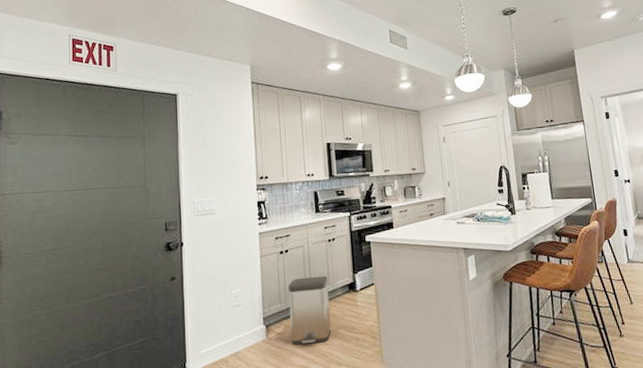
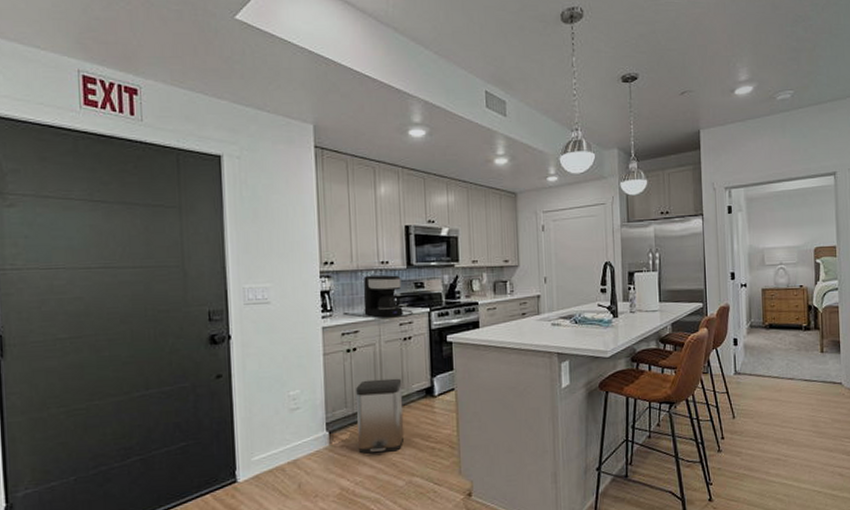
coffee maker: none [276,185,336,224] -> present [342,274,413,319]

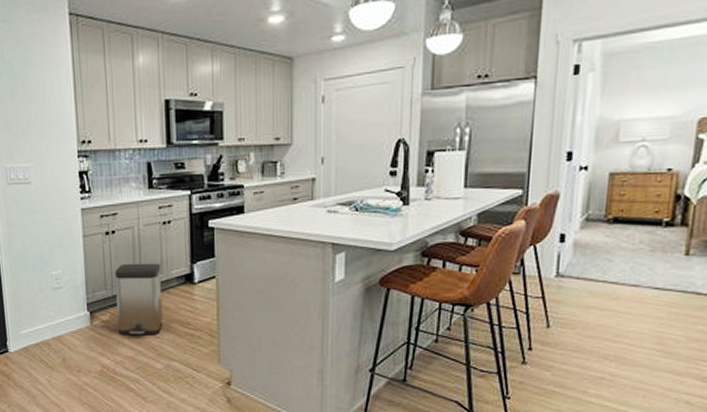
coffee maker: present [342,274,413,319] -> none [101,154,173,202]

